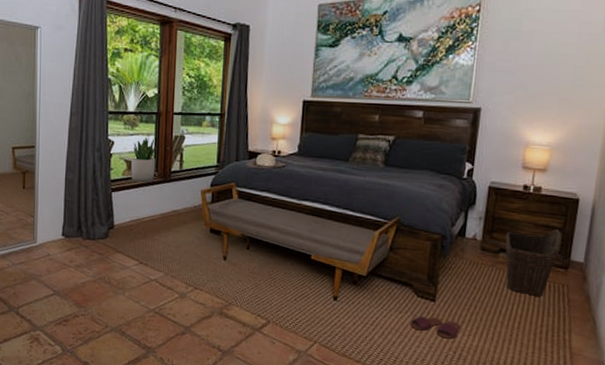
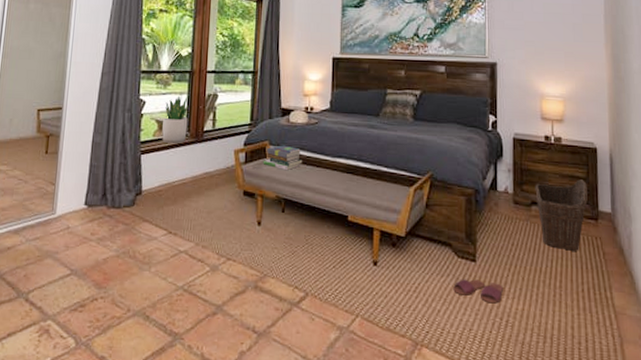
books: none [229,187,269,212] -> present [263,145,303,171]

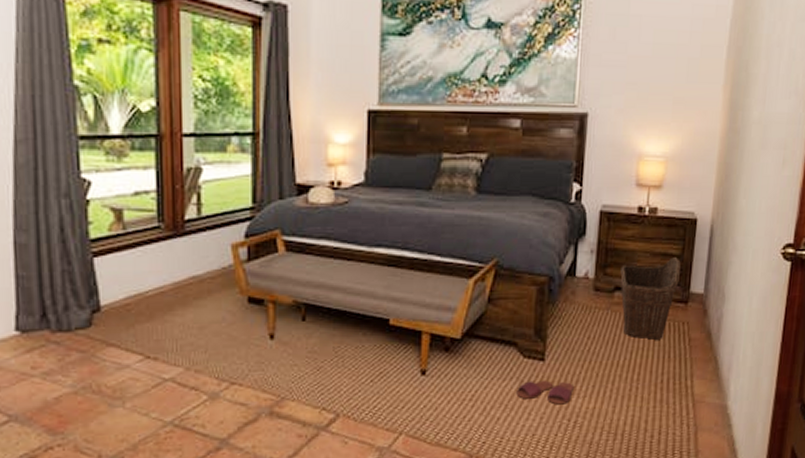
planter: present [162,94,189,144] -> none [122,169,160,241]
books: present [263,145,303,171] -> none [273,234,328,268]

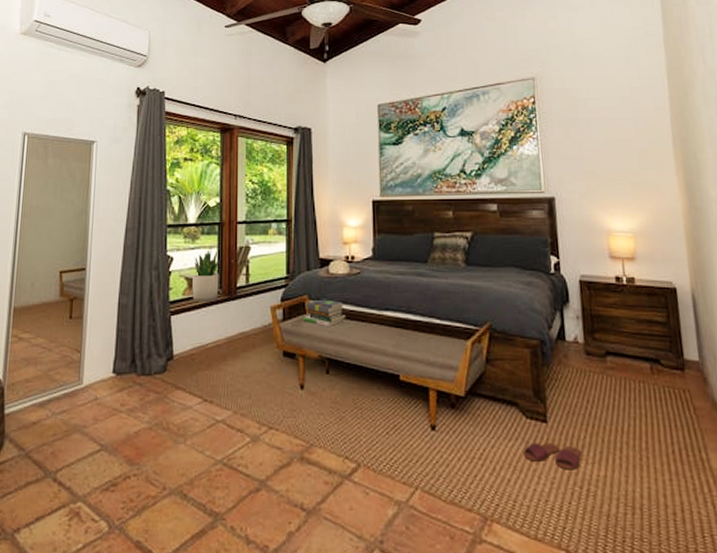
planter: none [122,169,160,241] -> present [192,248,219,303]
books: none [273,234,328,268] -> present [302,299,346,327]
wicker basket: present [620,257,681,340] -> none [608,324,670,407]

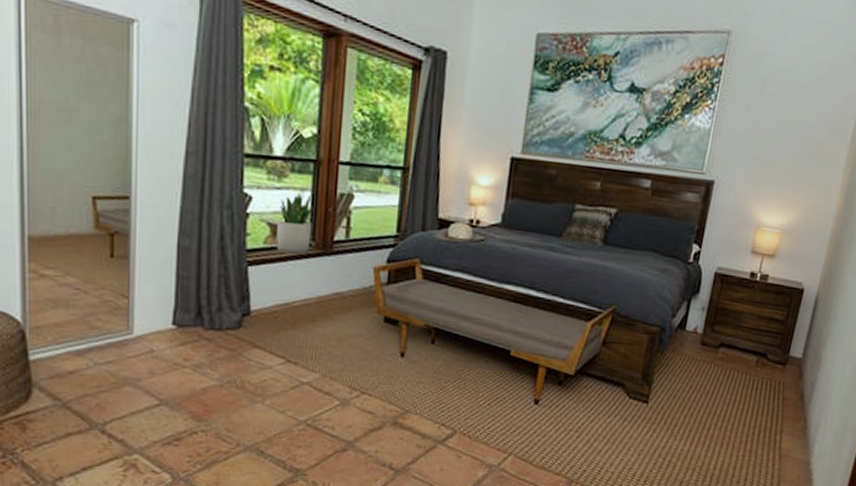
books: present [302,299,346,327] -> none [410,264,462,296]
slippers: present [523,442,581,470] -> none [619,420,672,445]

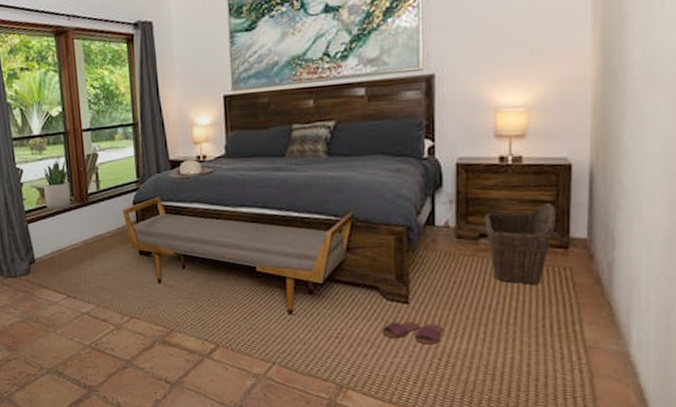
slippers: none [619,420,672,445] -> present [382,321,442,345]
wicker basket: none [723,322,784,395] -> present [484,203,555,285]

